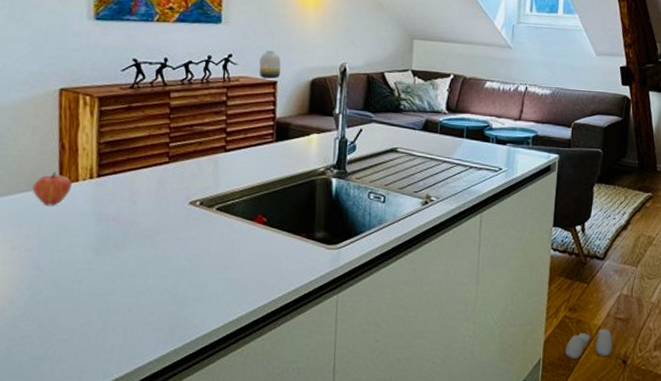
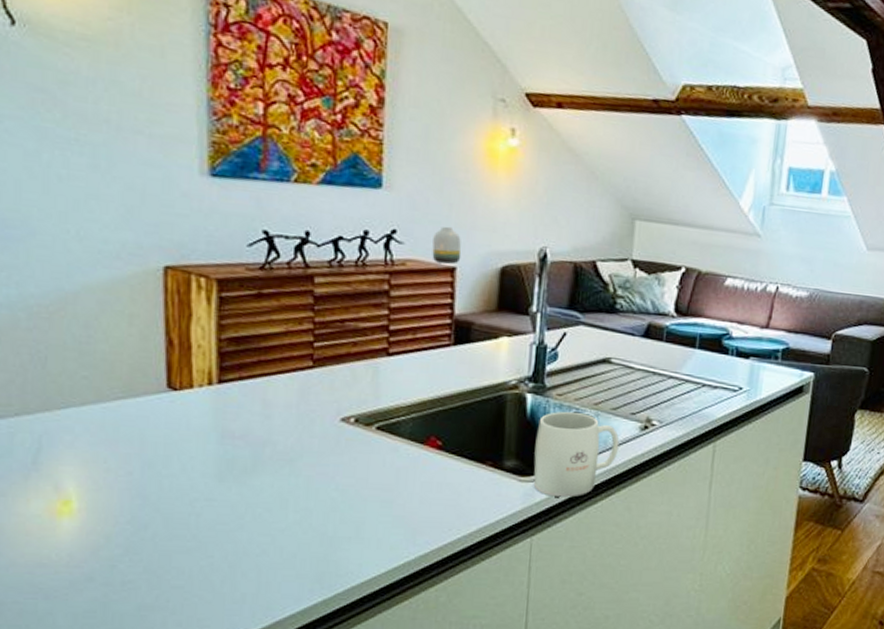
fruit: present [32,172,72,206] -> none [131,375,184,418]
mug: none [338,191,406,261] -> present [533,411,620,498]
slippers: present [565,329,613,359] -> none [810,584,869,619]

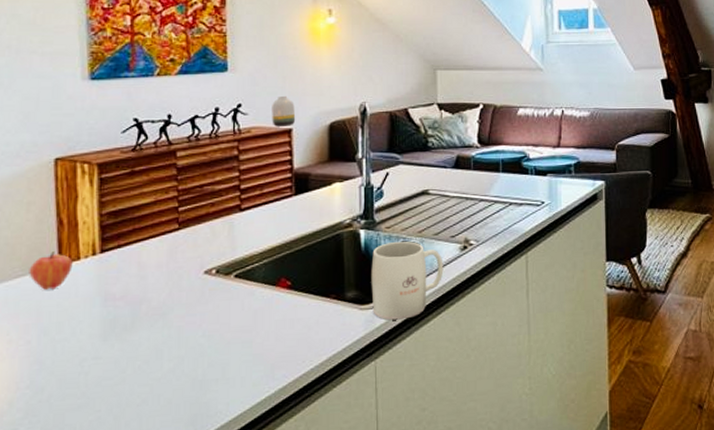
fruit: none [131,375,184,418] -> present [29,251,73,290]

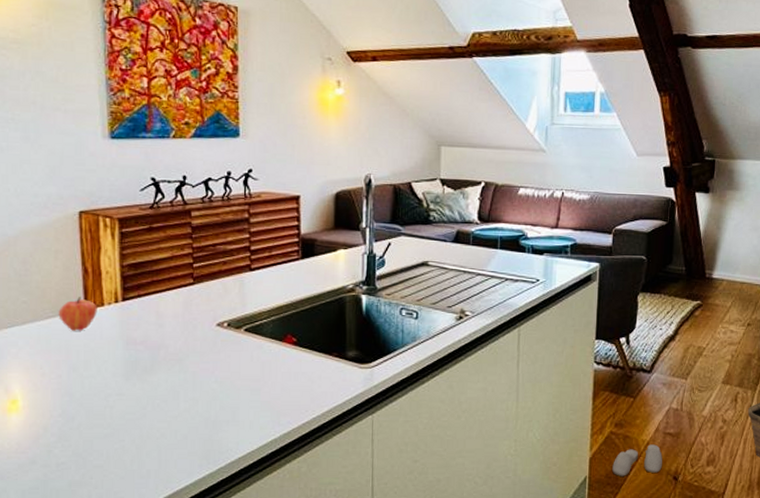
vase: present [272,95,296,128] -> none [281,163,304,194]
mug: present [371,241,444,320] -> none [370,308,440,380]
slippers: none [633,371,685,409] -> present [612,444,663,476]

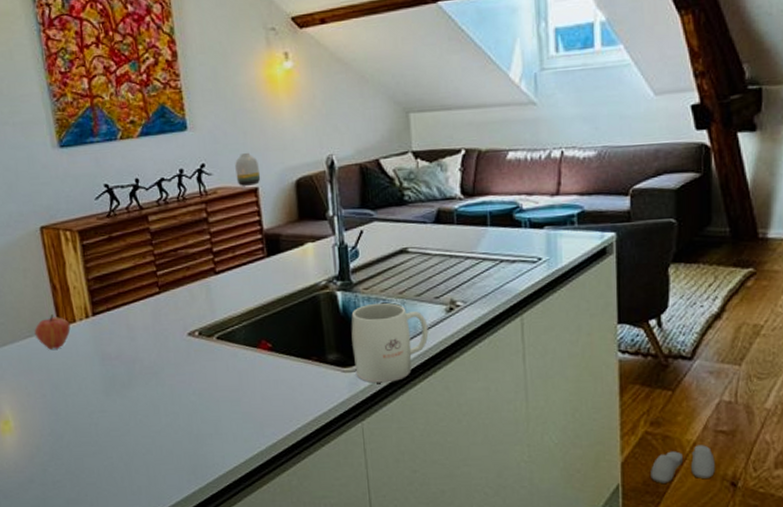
vase: none [281,163,304,194] -> present [235,152,261,187]
mug: none [370,308,440,380] -> present [351,302,429,383]

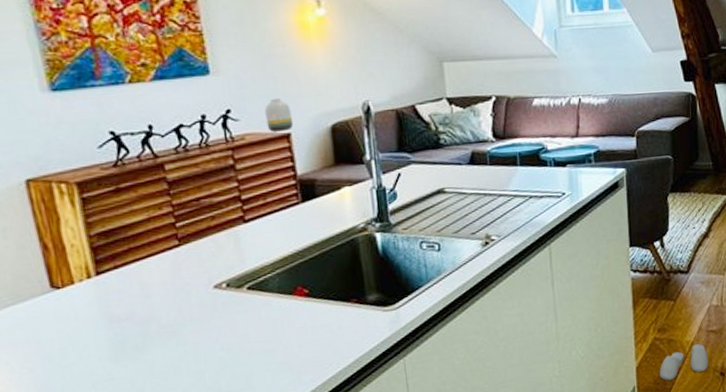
fruit: present [34,314,71,350] -> none [18,277,68,317]
mug: present [351,302,429,383] -> none [390,241,466,319]

